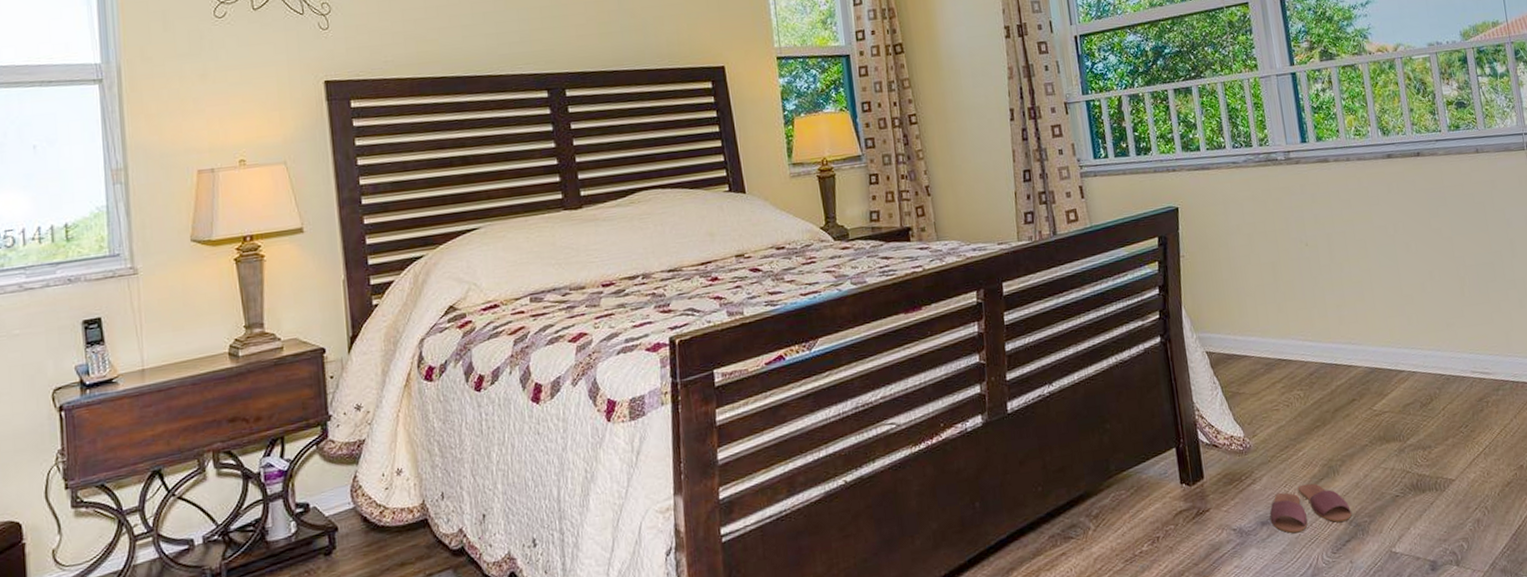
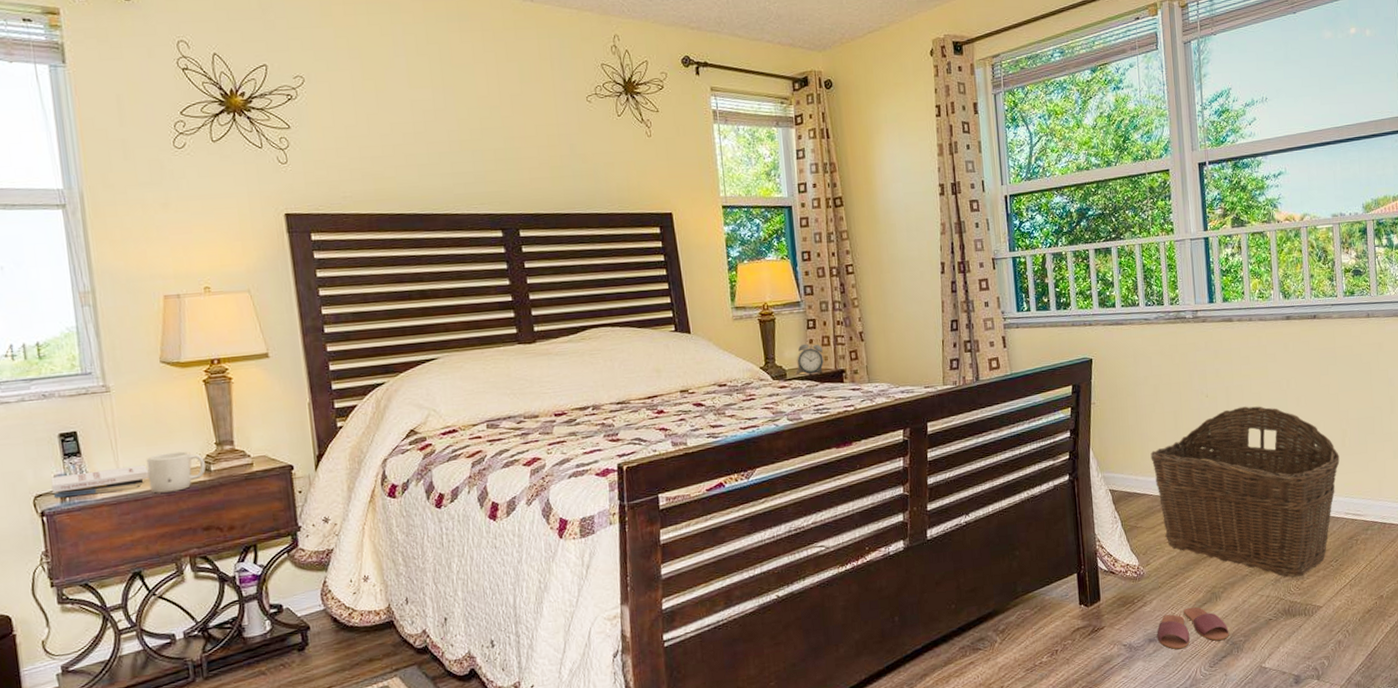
books: none [71,352,175,391] -> present [51,465,150,499]
mug: none [171,335,233,383] -> present [146,451,206,494]
alarm clock: none [858,200,888,235] -> present [795,343,824,376]
wicker basket: none [1249,254,1460,447] -> present [1150,406,1340,577]

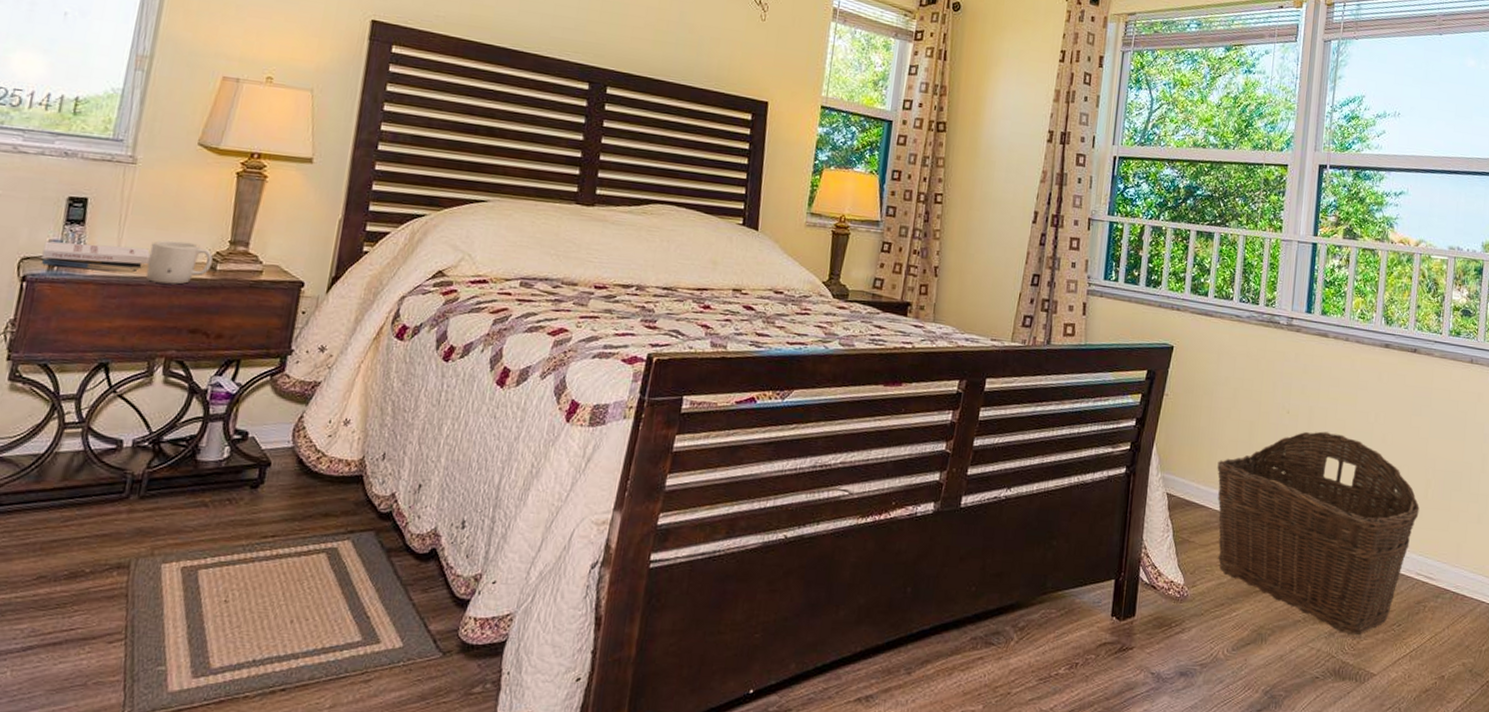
alarm clock: present [795,343,824,376] -> none [858,266,893,304]
slippers: present [1157,607,1229,650] -> none [1189,645,1270,691]

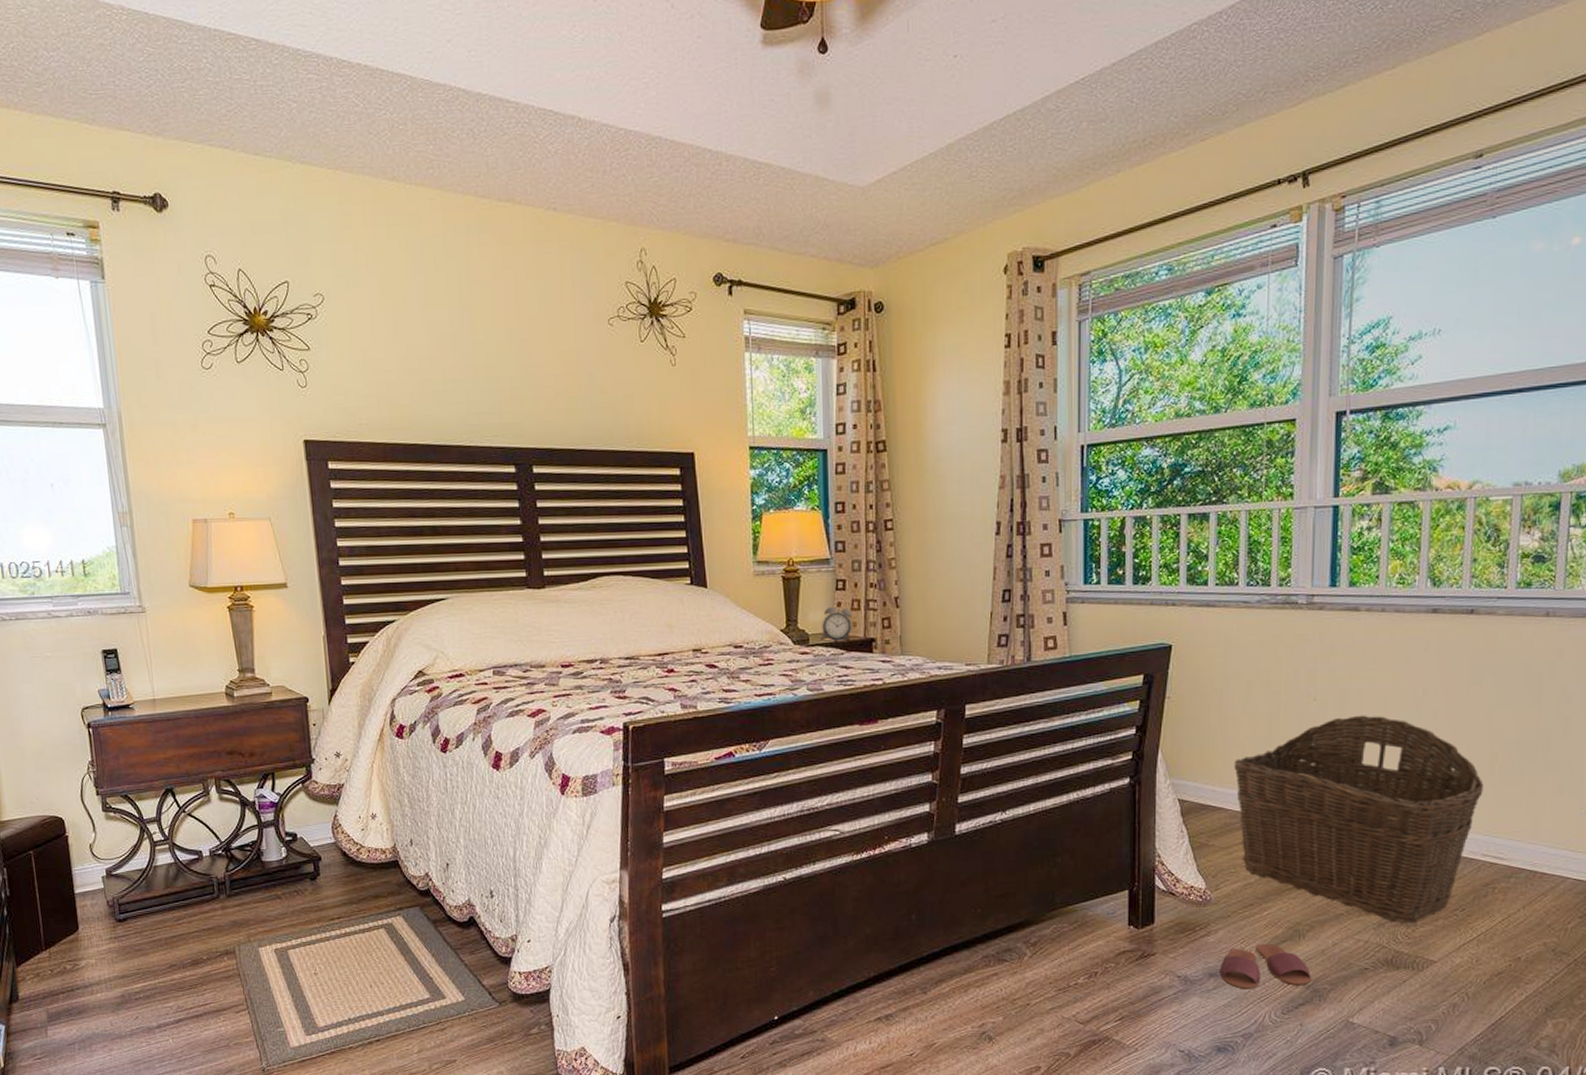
books: present [41,241,151,273] -> none [95,686,180,712]
mug: present [145,240,213,285] -> none [177,675,229,715]
alarm clock: none [858,266,893,304] -> present [819,606,853,644]
slippers: none [1189,645,1270,691] -> present [1220,943,1311,989]

